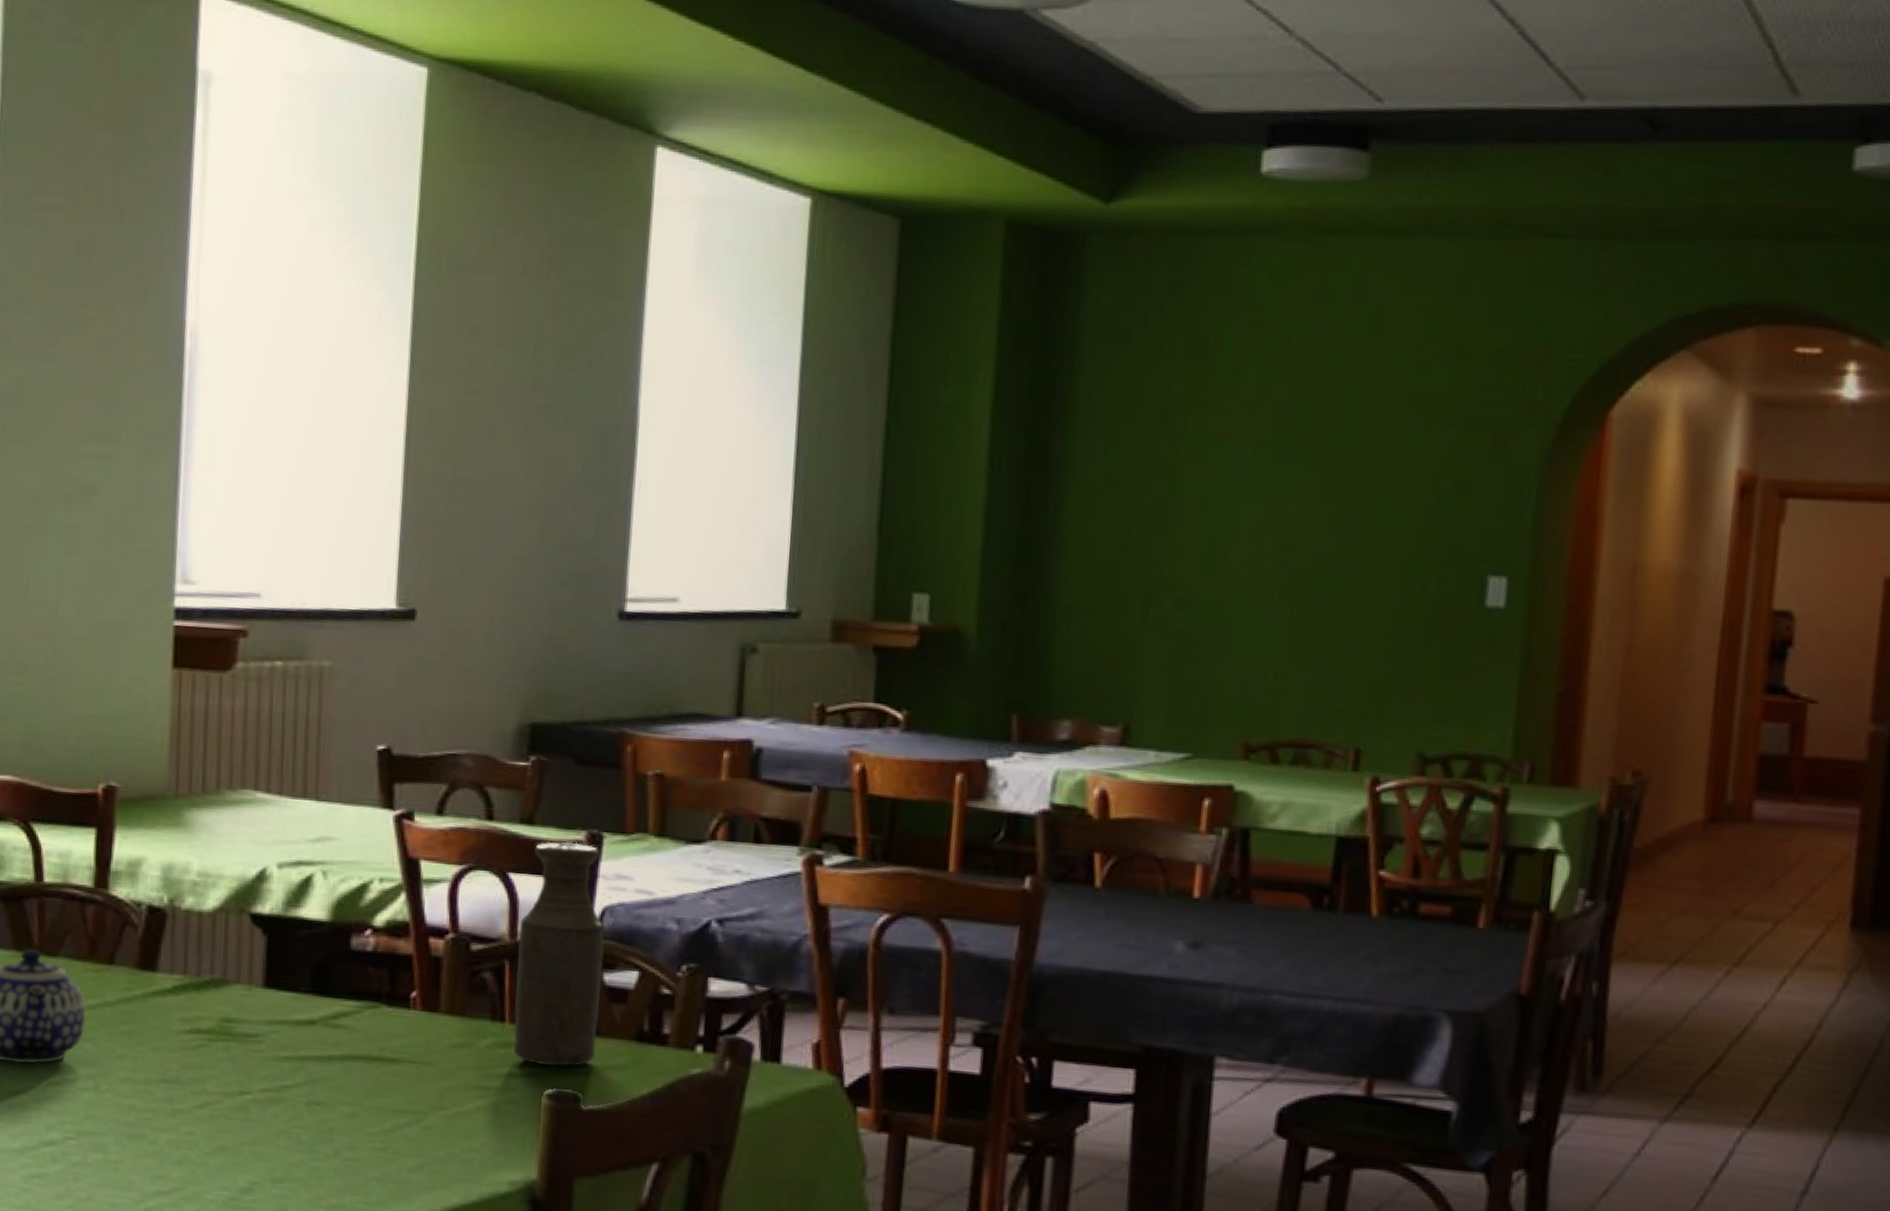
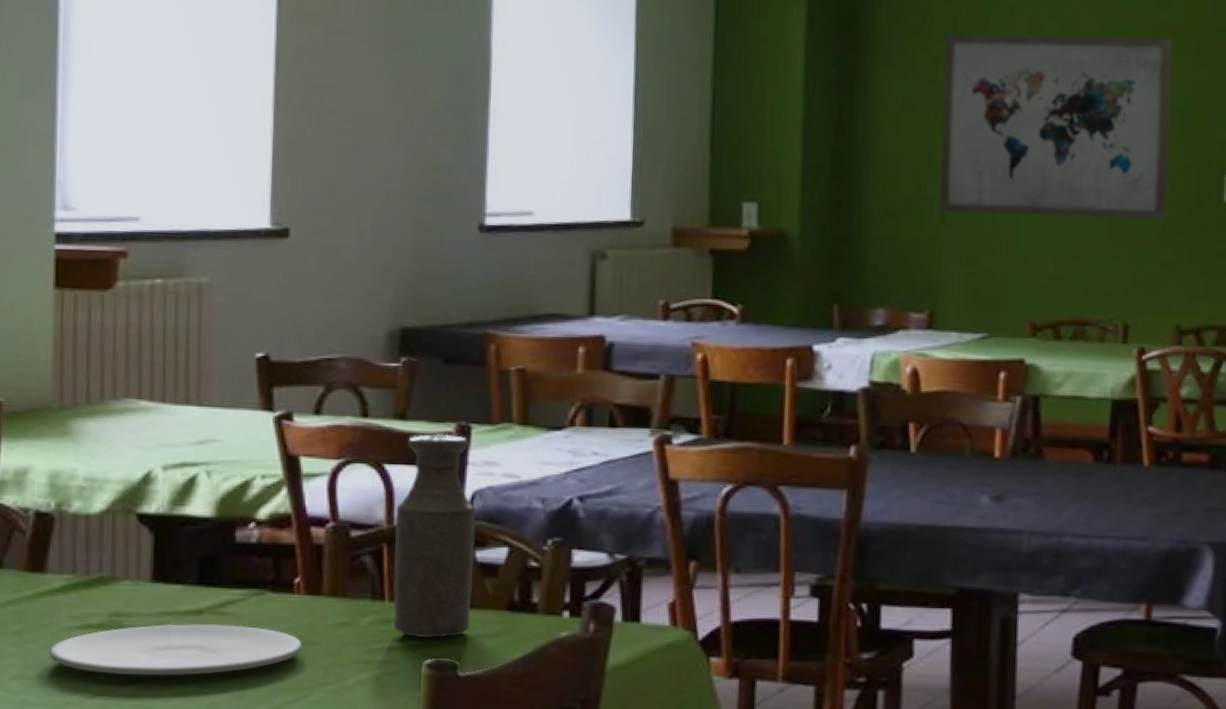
plate: none [158,1033,418,1091] -> present [49,624,303,676]
wall art: none [1141,401,1431,627] -> present [940,34,1173,220]

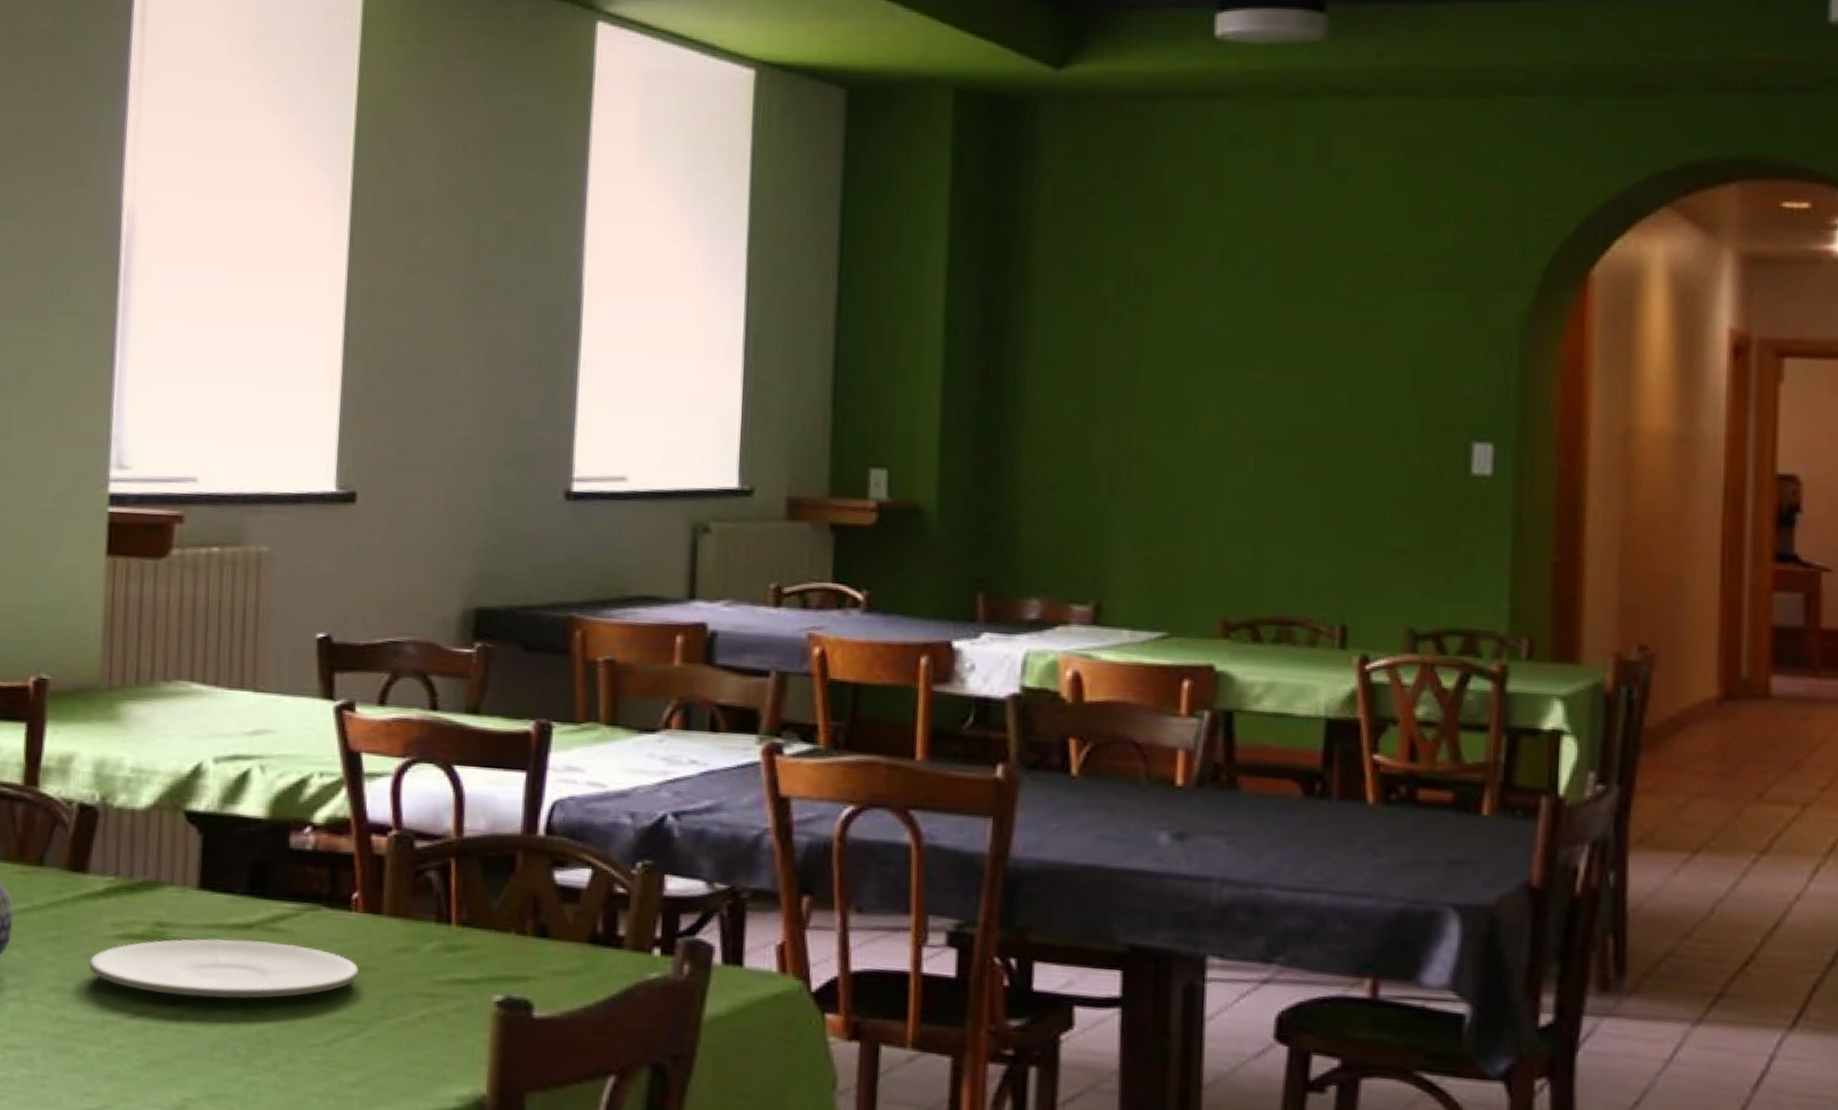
bottle: present [393,433,476,638] -> none [460,732,555,972]
wall art: present [940,34,1173,220] -> none [1109,268,1404,497]

